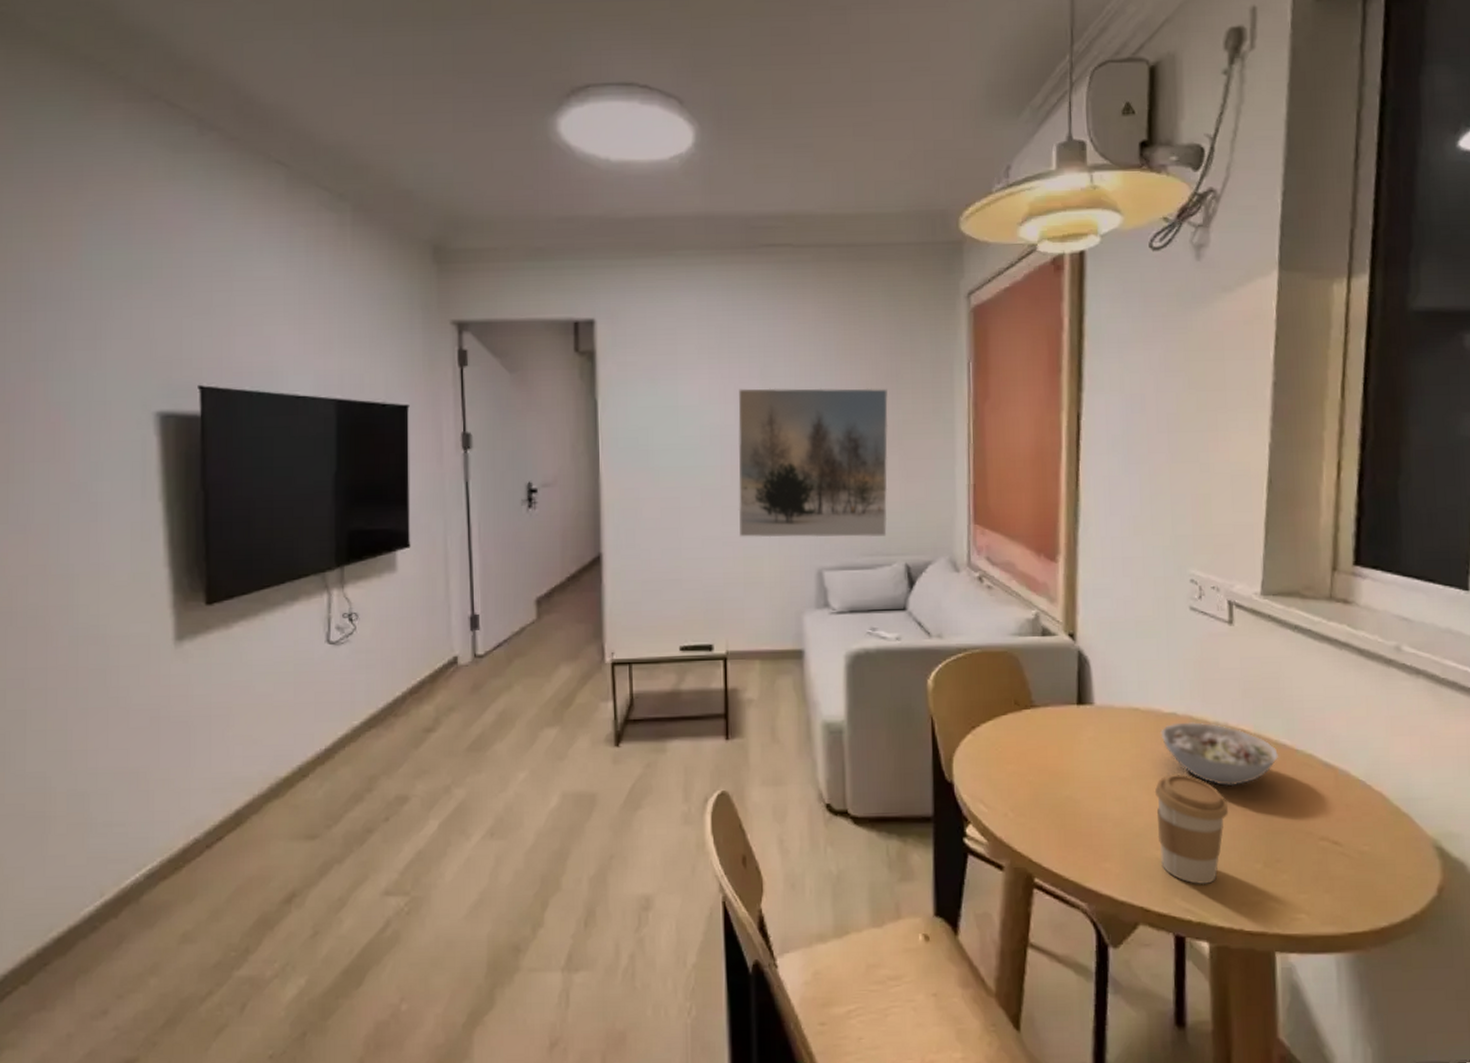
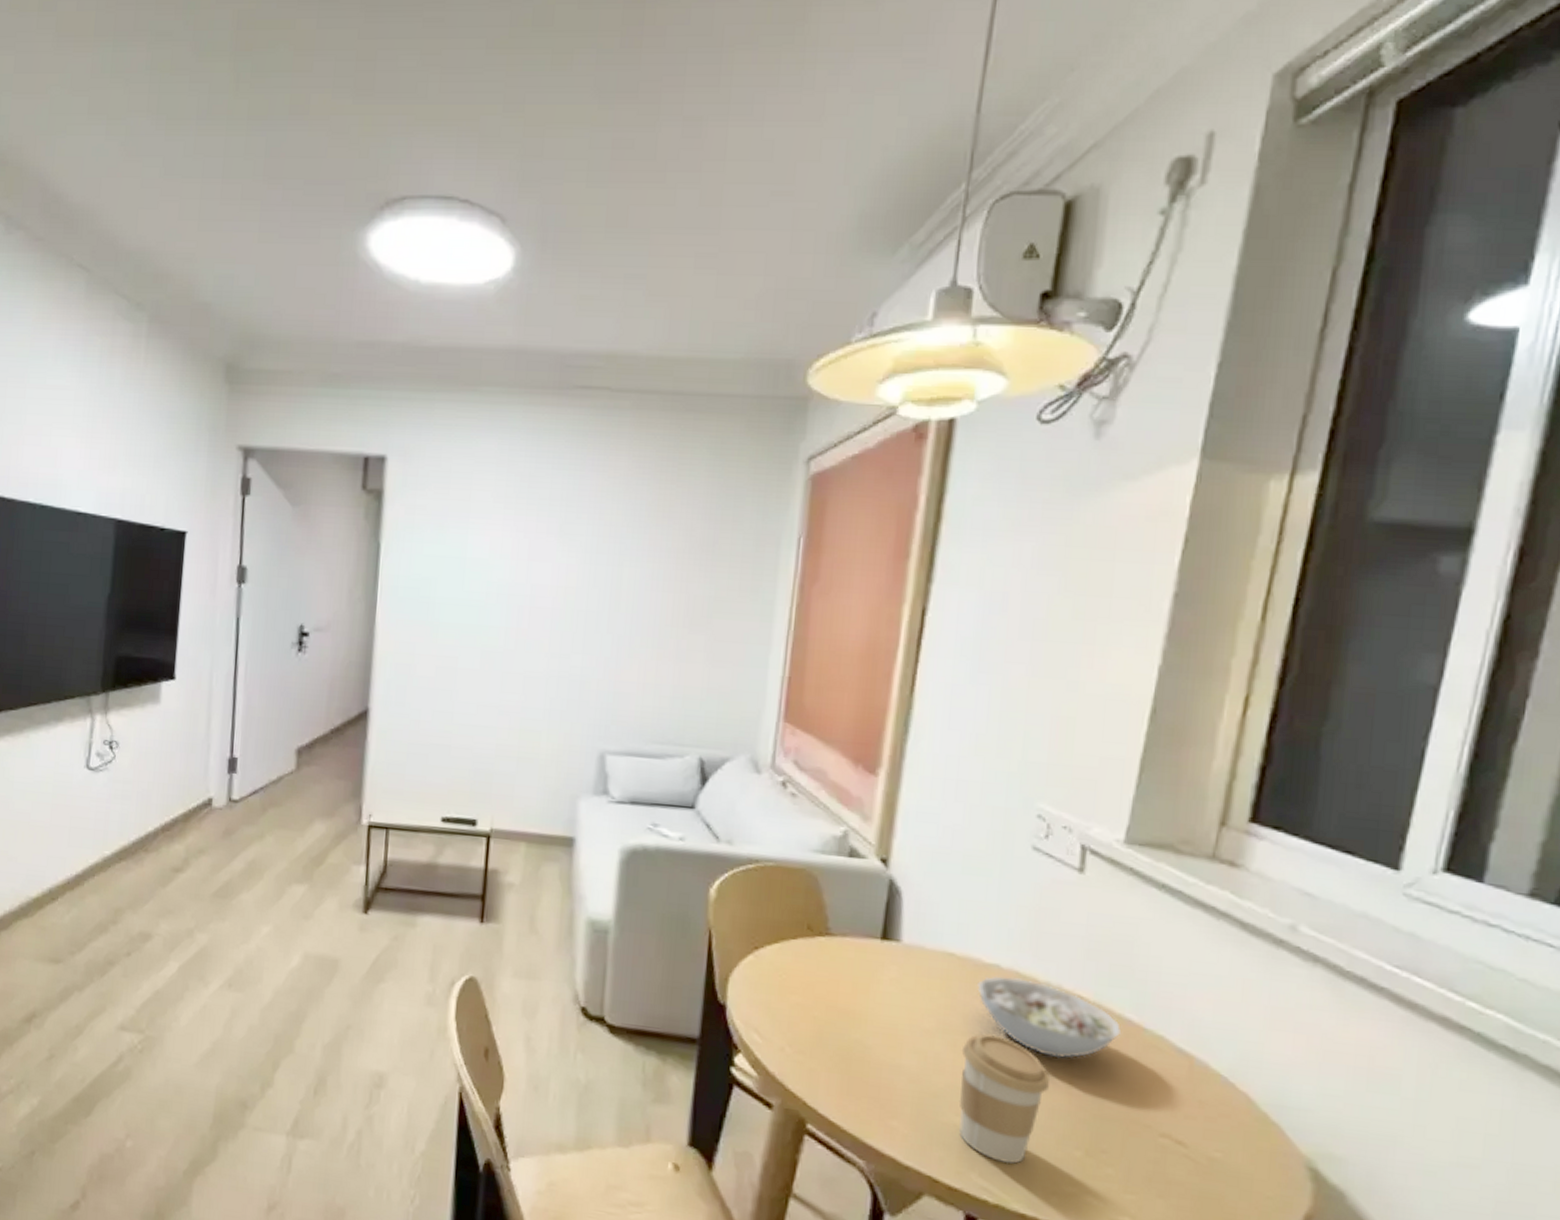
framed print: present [738,388,888,538] -> none [518,545,701,724]

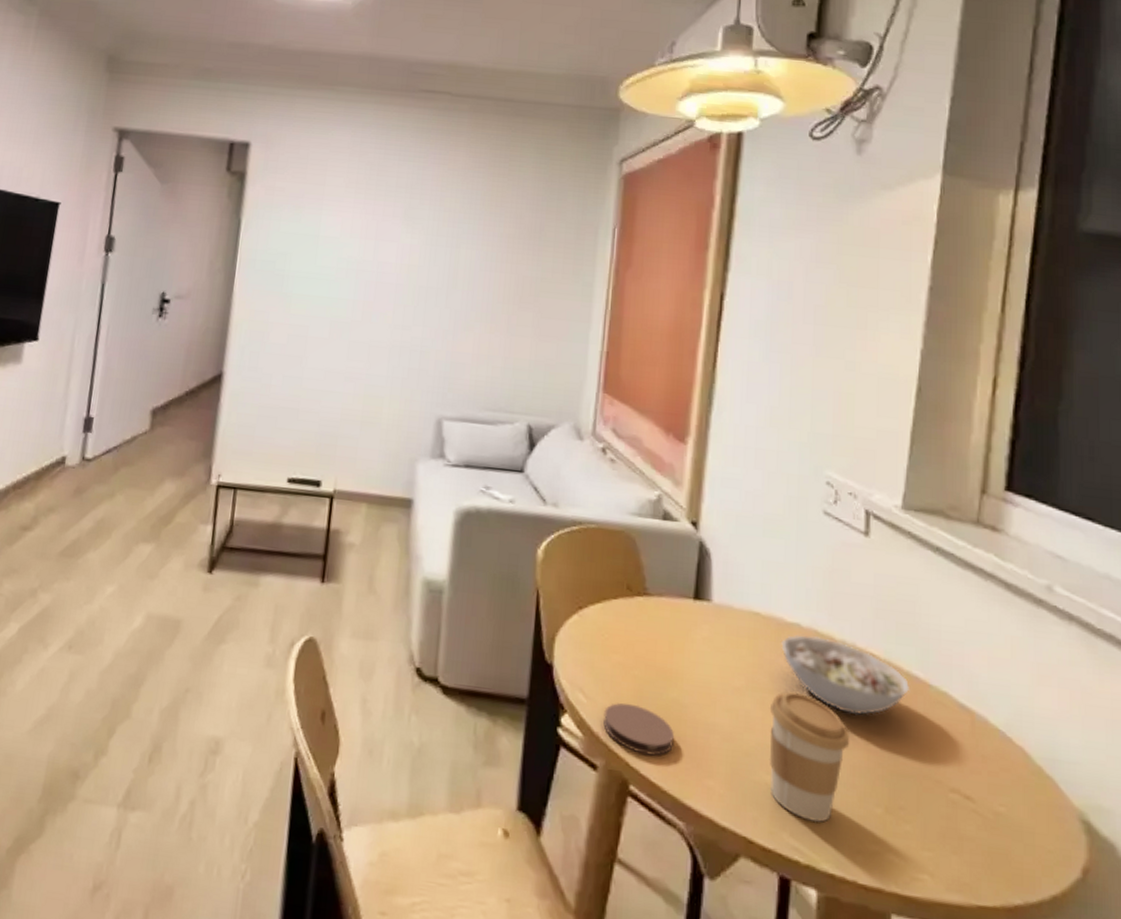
coaster: none [780,1043,856,1096] -> present [603,702,674,756]

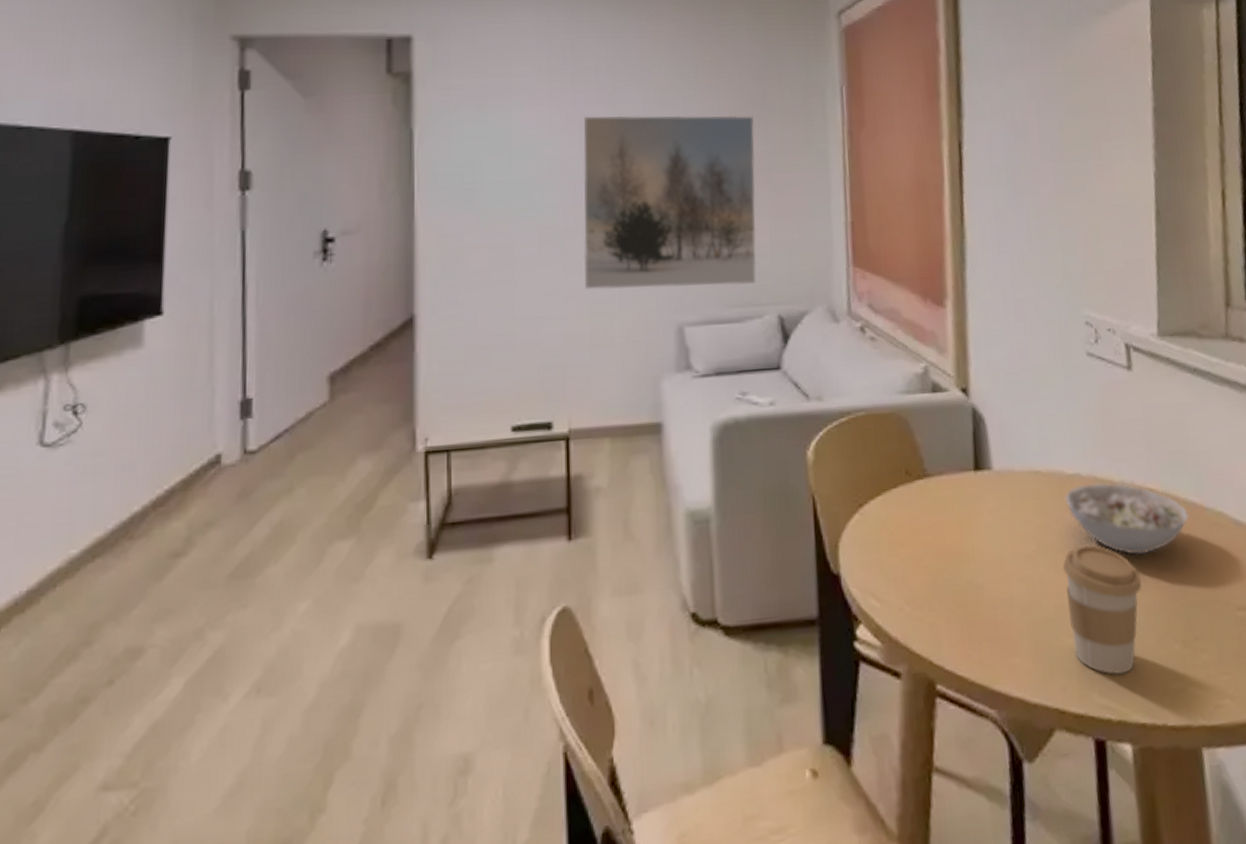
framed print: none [363,226,529,393] -> present [583,115,757,290]
coaster: present [603,702,674,756] -> none [900,597,975,648]

